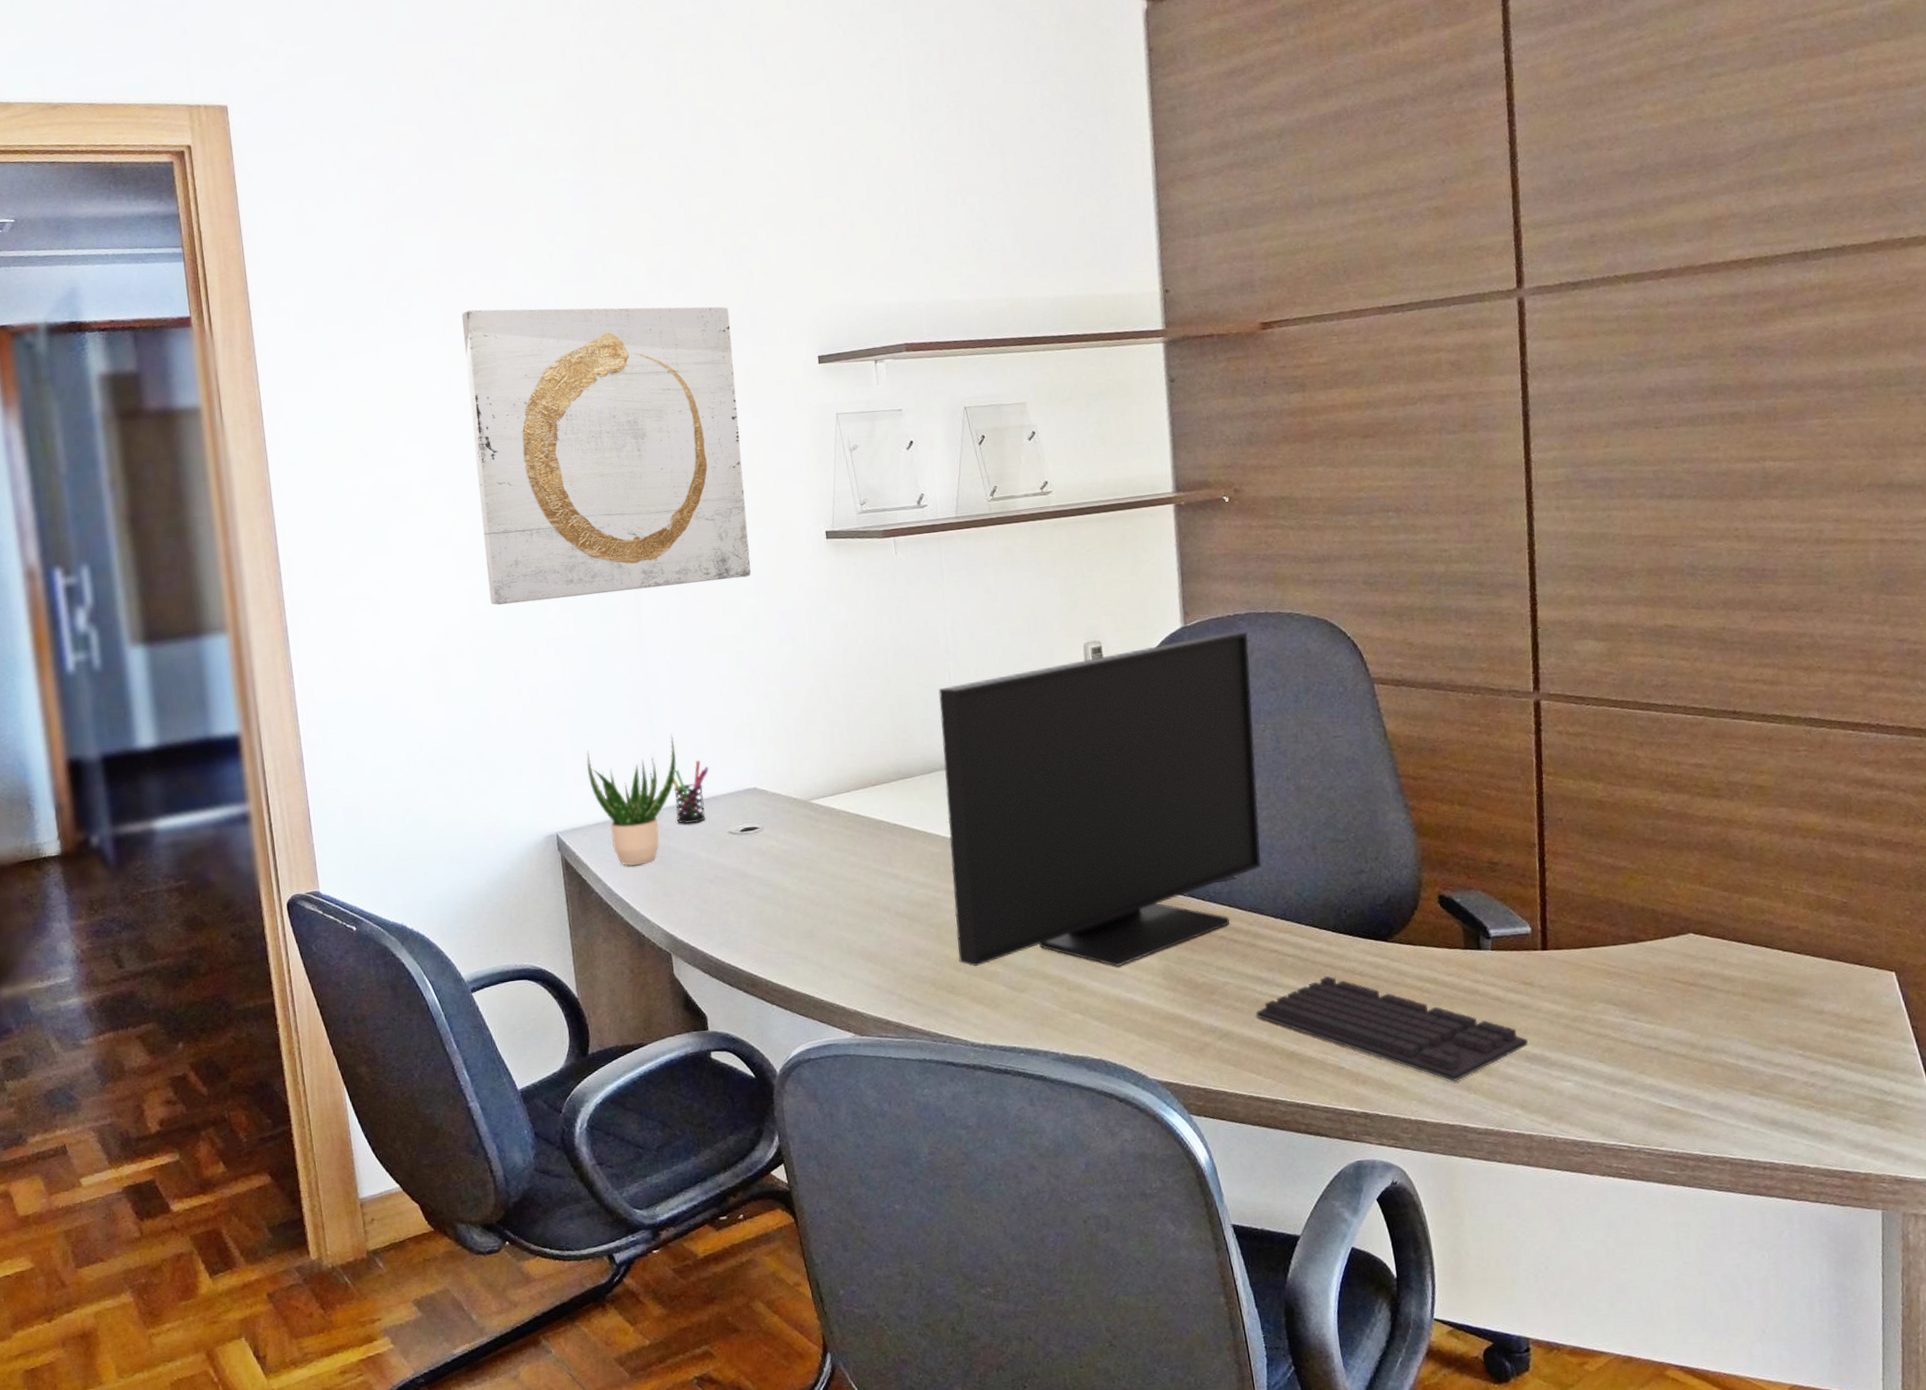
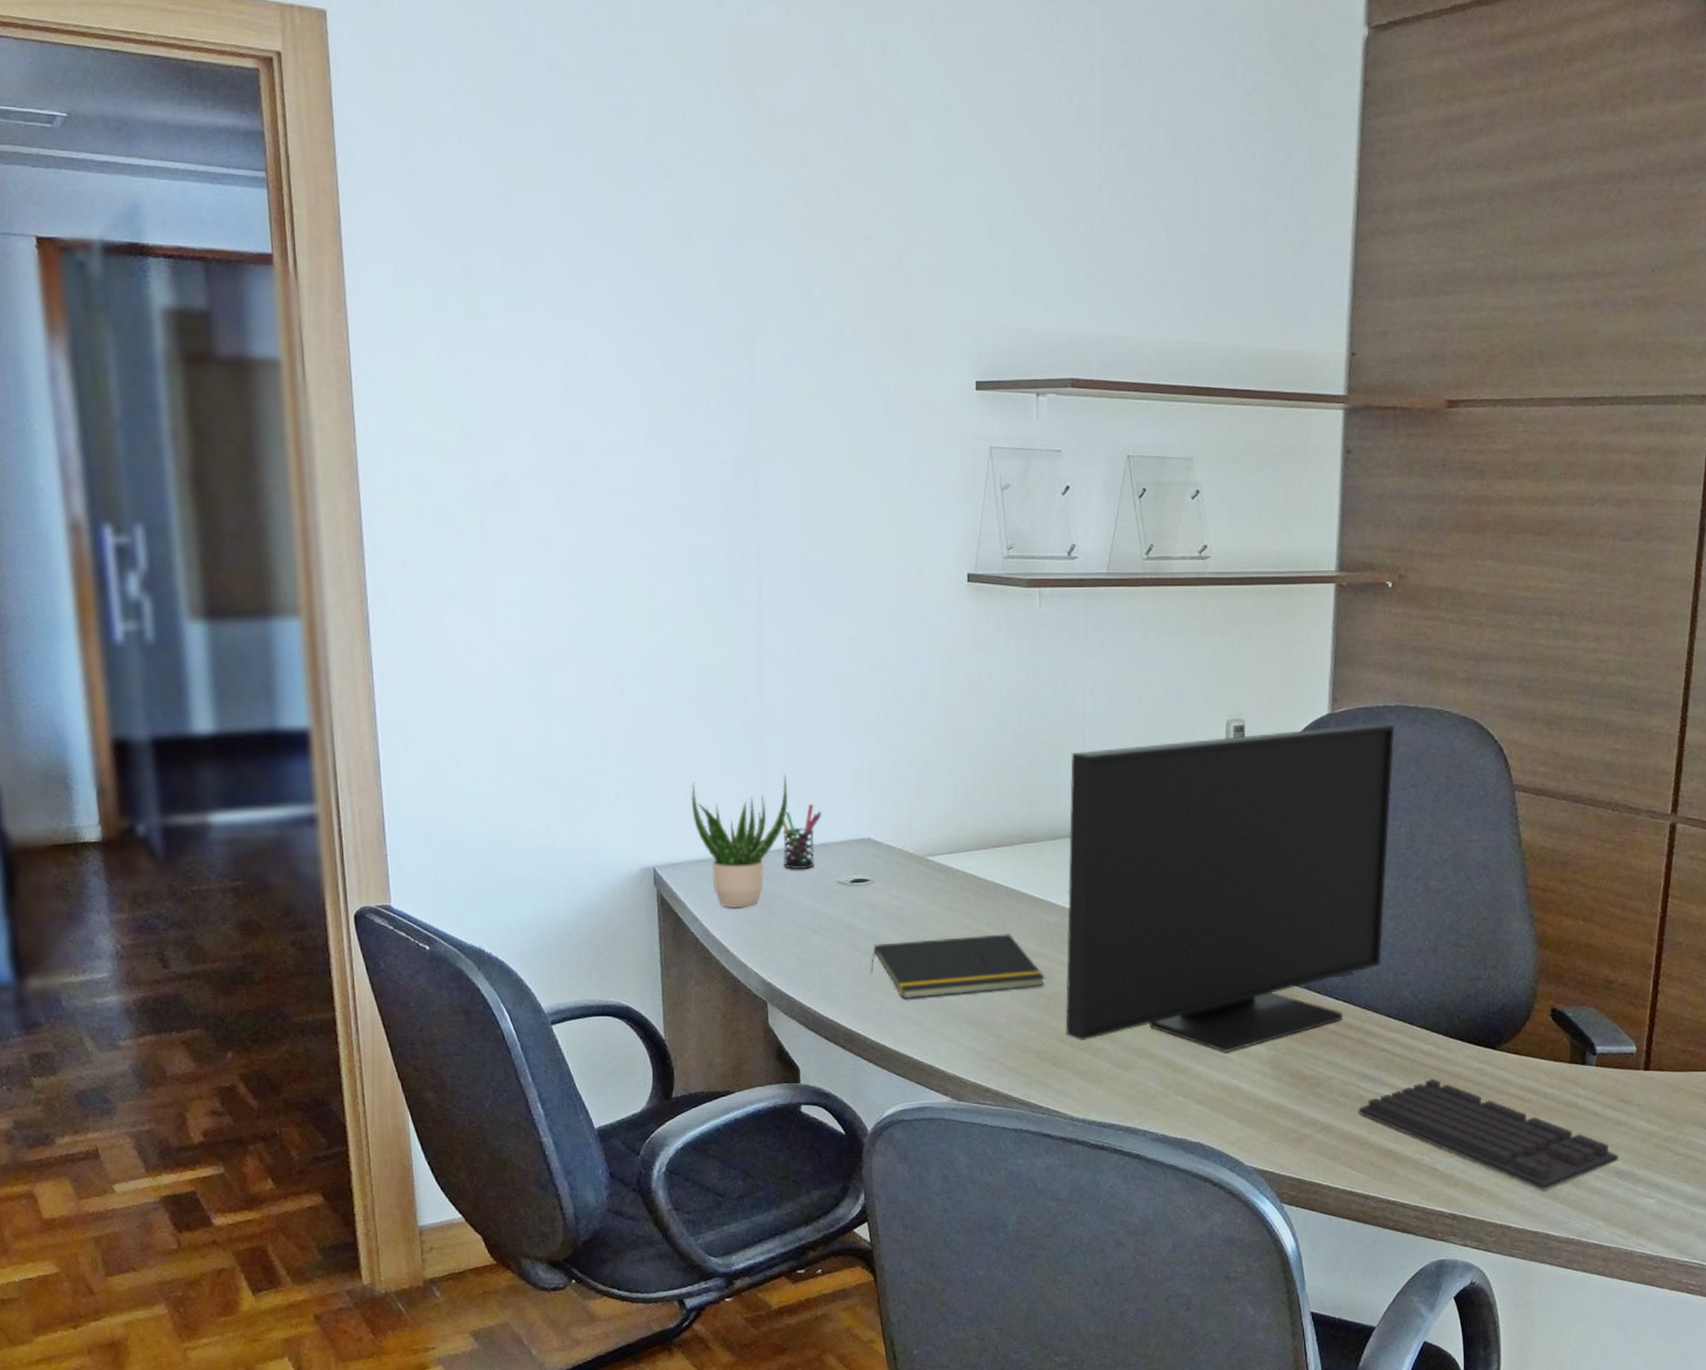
wall art: present [462,306,751,606] -> none [585,284,884,617]
notepad: none [766,867,935,940] -> present [870,933,1046,999]

